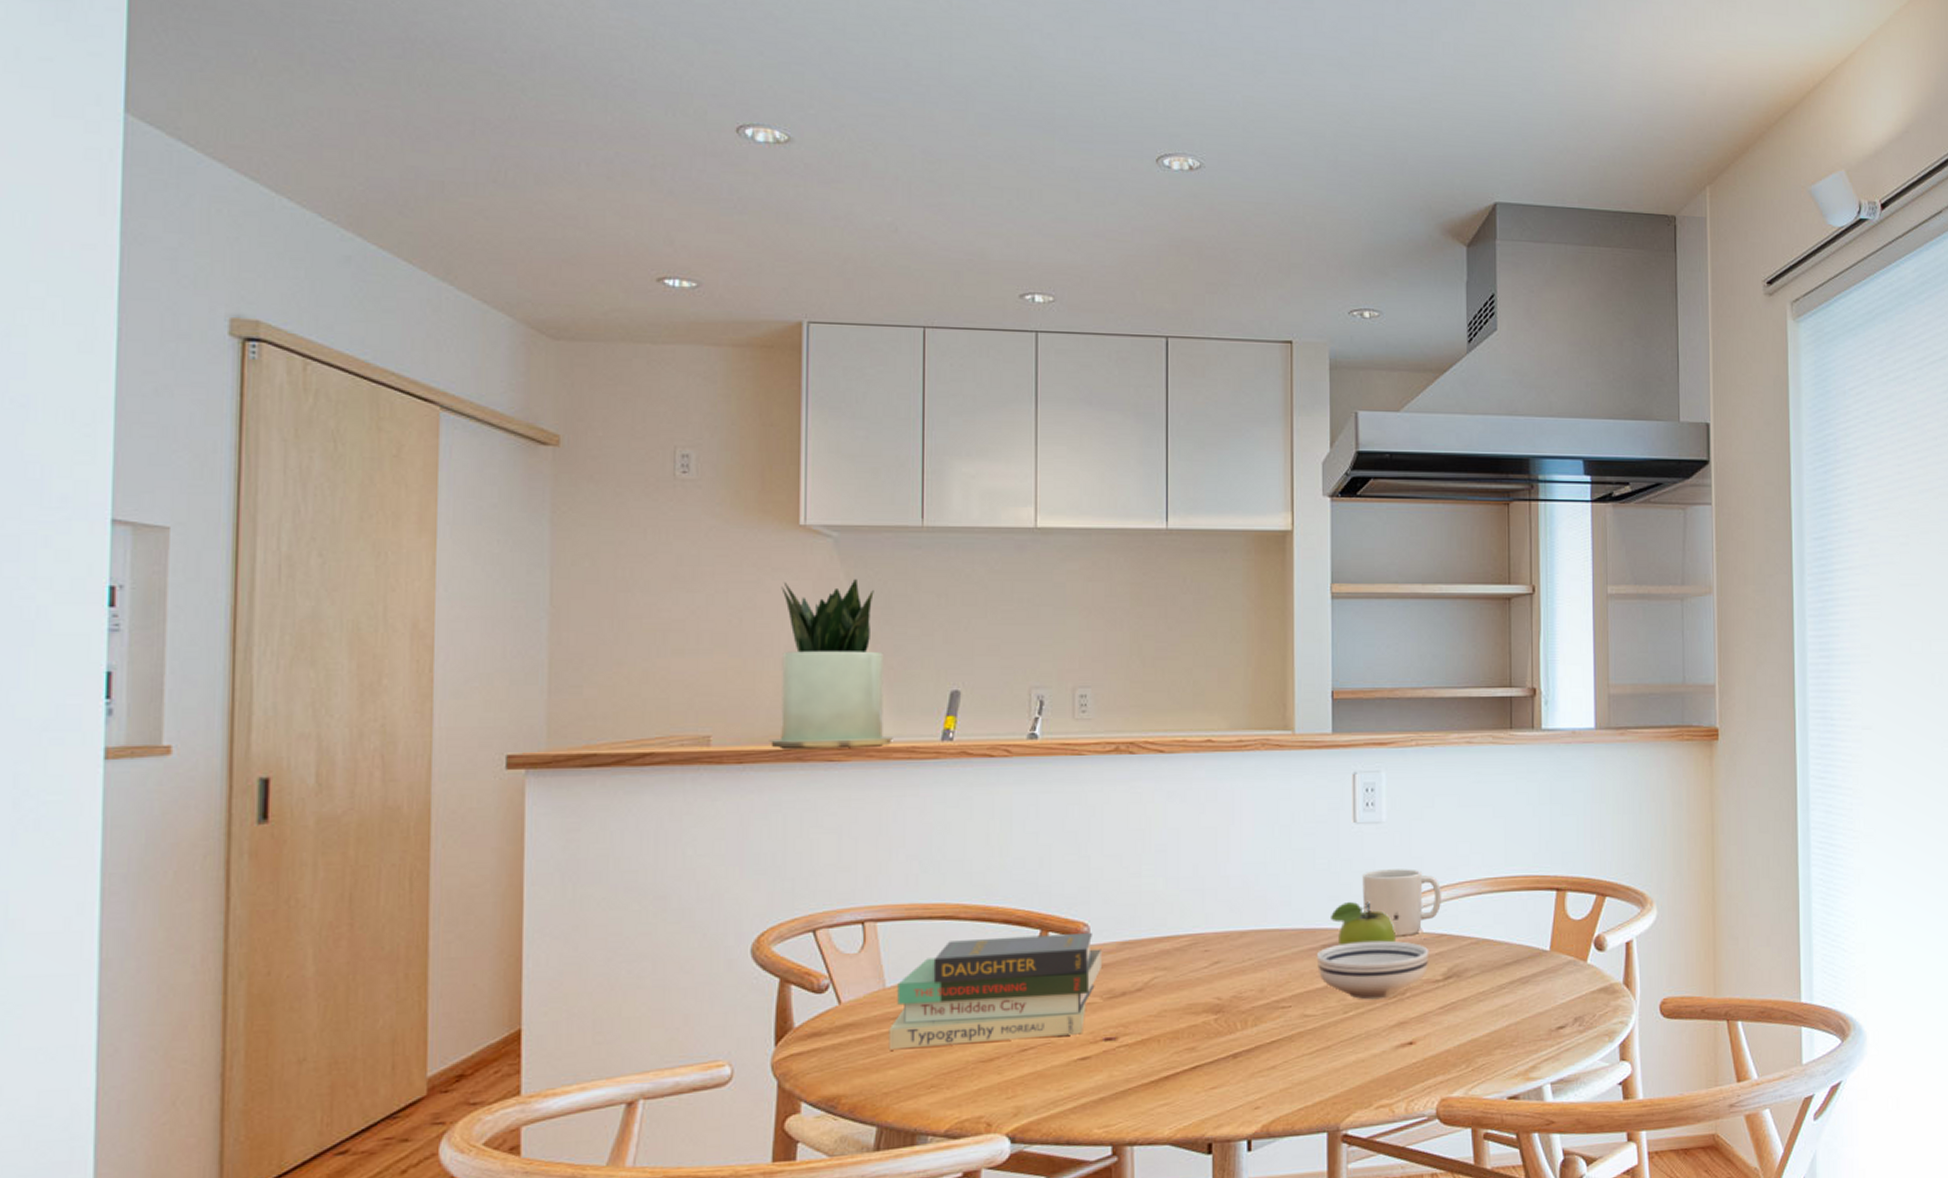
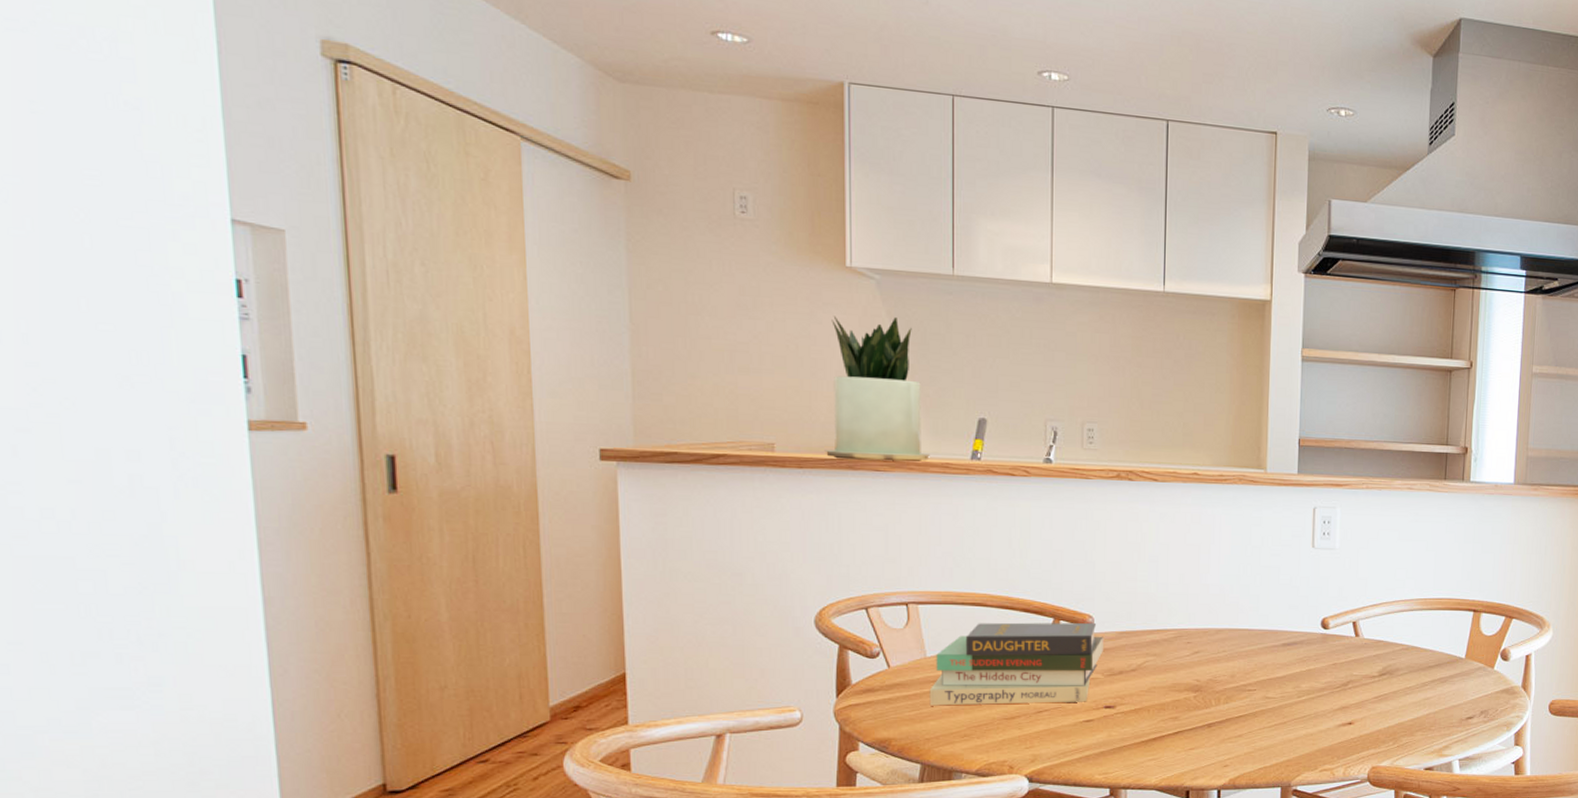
bowl: present [1316,940,1429,1000] -> none [1277,642,1369,688]
fruit: present [1331,901,1397,945] -> none [1290,610,1343,645]
mug: present [1362,869,1442,938] -> none [1317,587,1382,642]

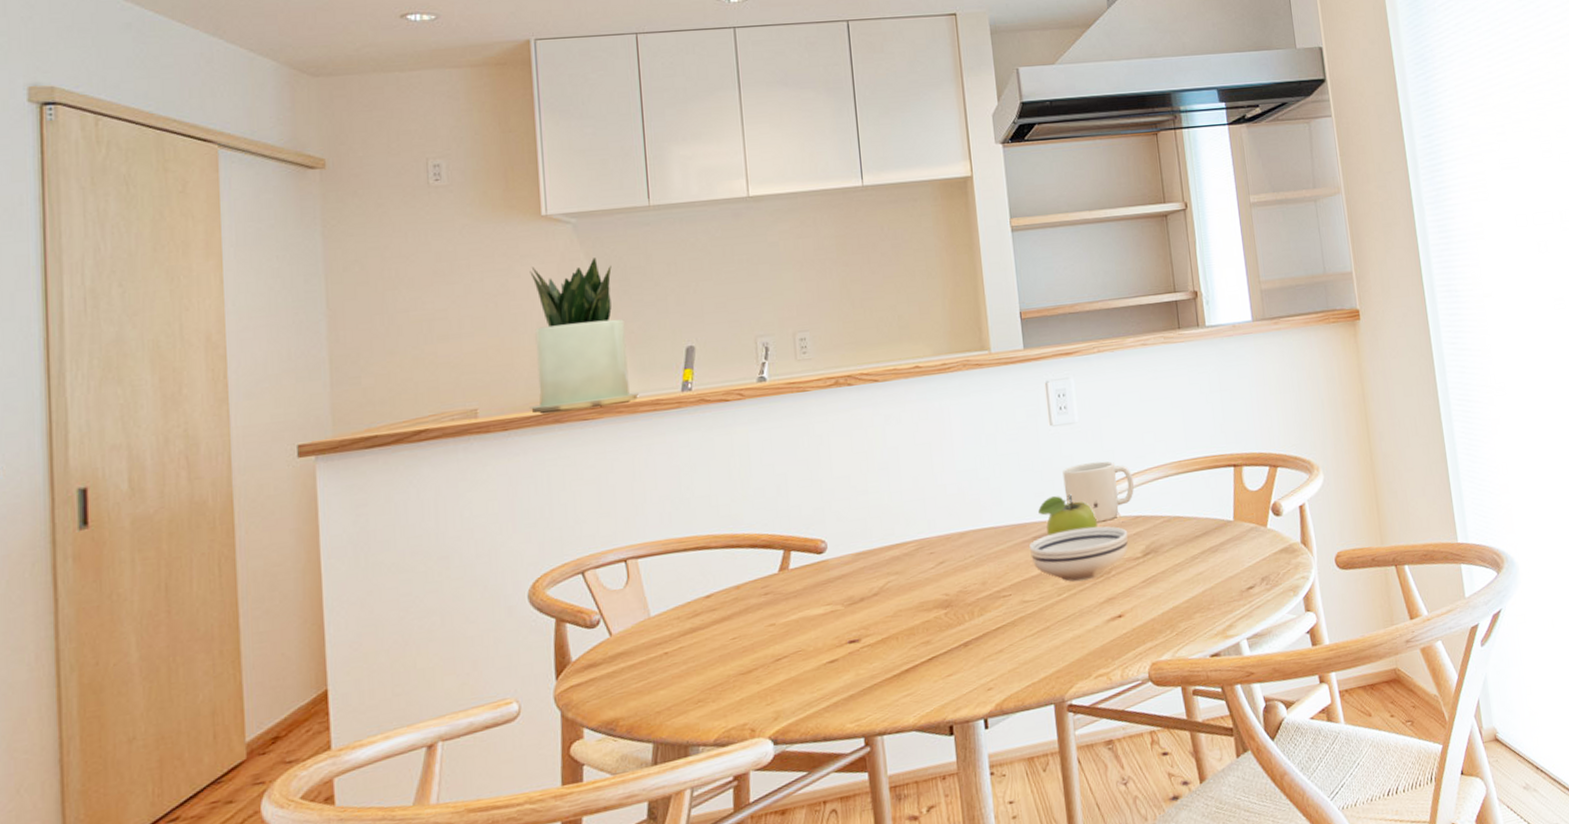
books: present [929,622,1103,706] -> none [656,547,841,673]
bowl: none [1277,642,1369,688] -> present [1028,526,1129,582]
fruit: none [1290,610,1343,645] -> present [1038,494,1099,536]
mug: none [1317,587,1382,642] -> present [1062,461,1135,524]

